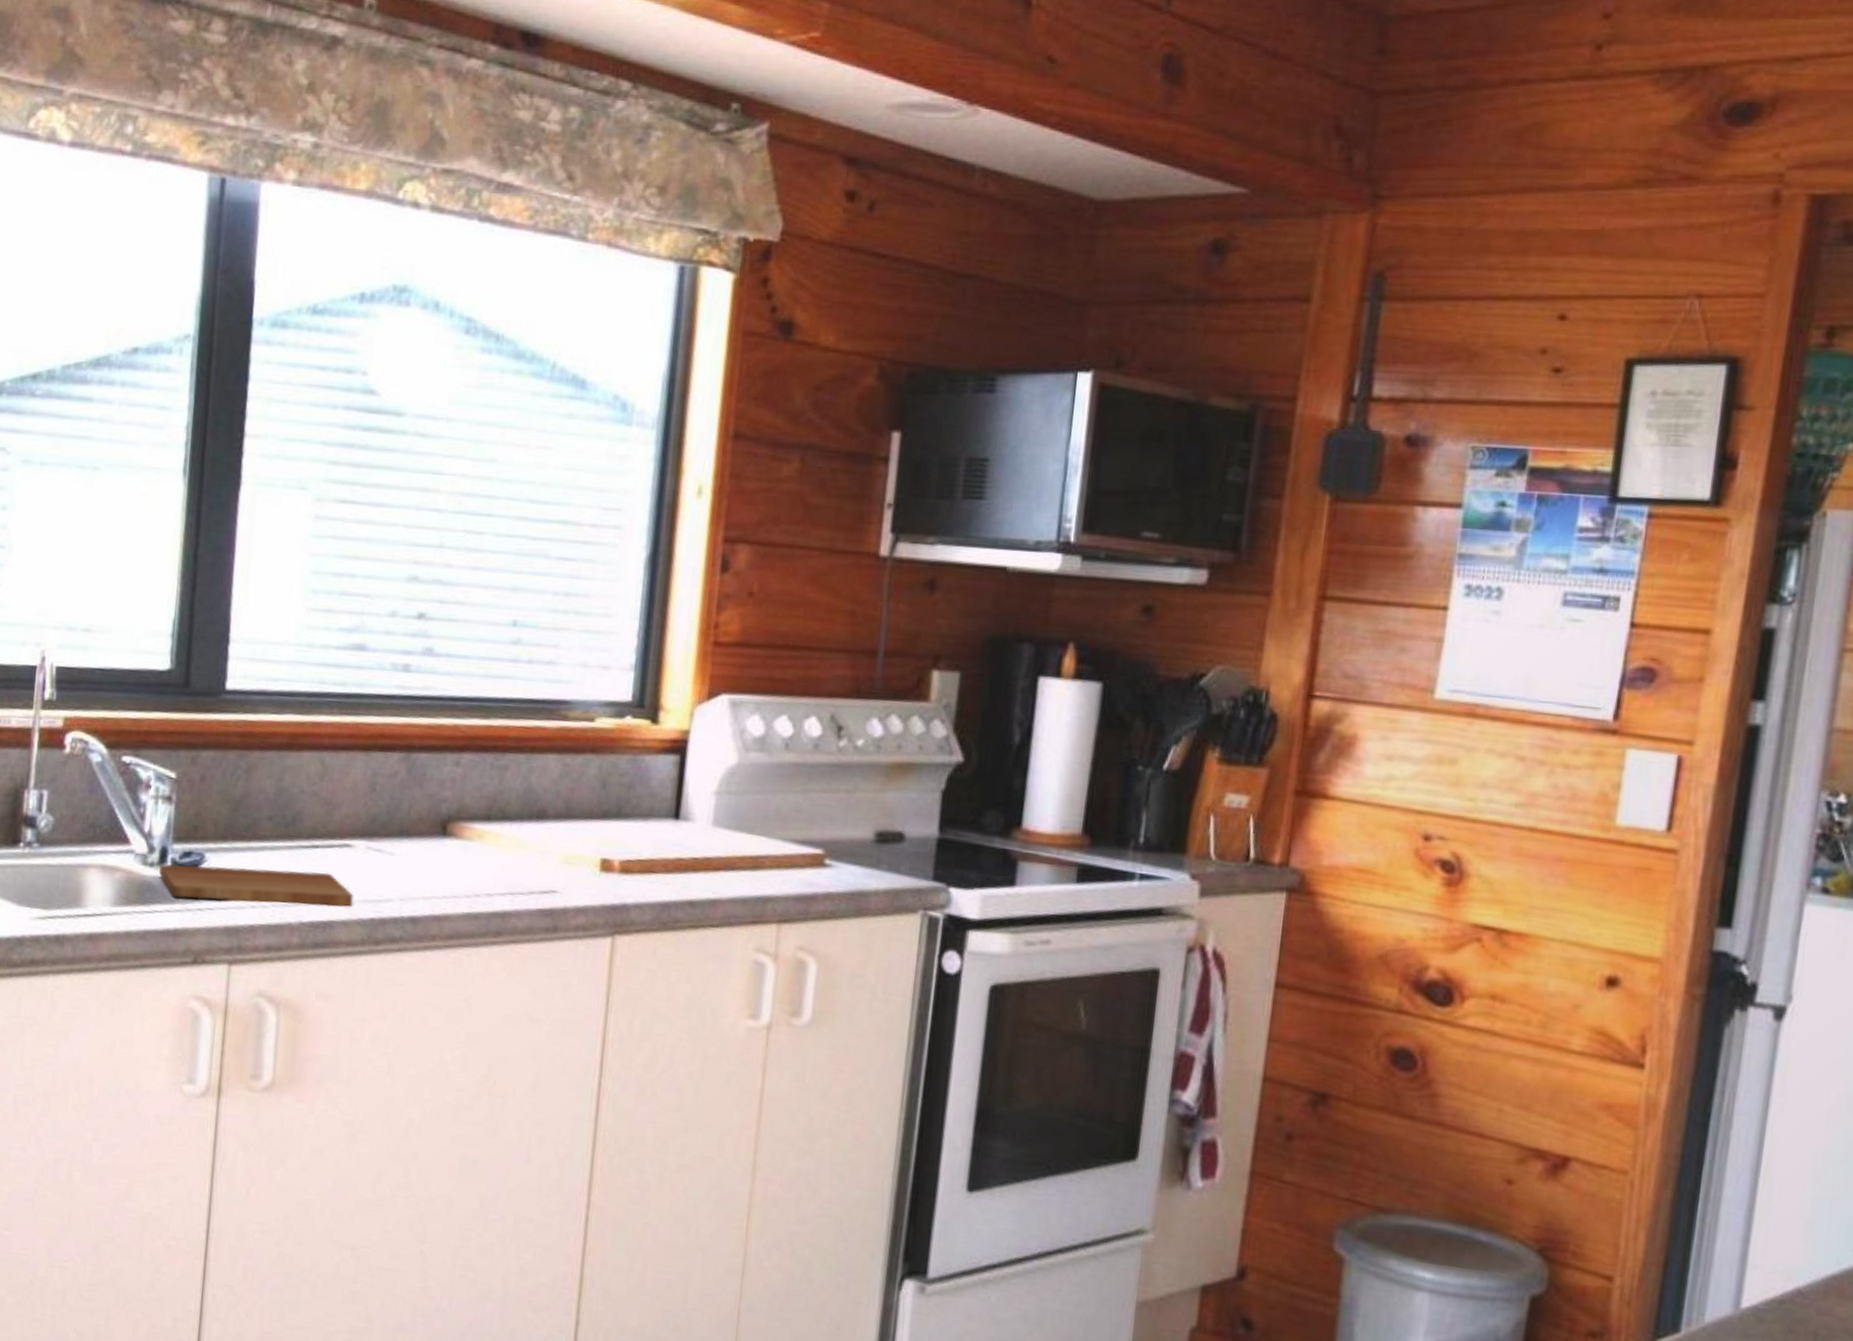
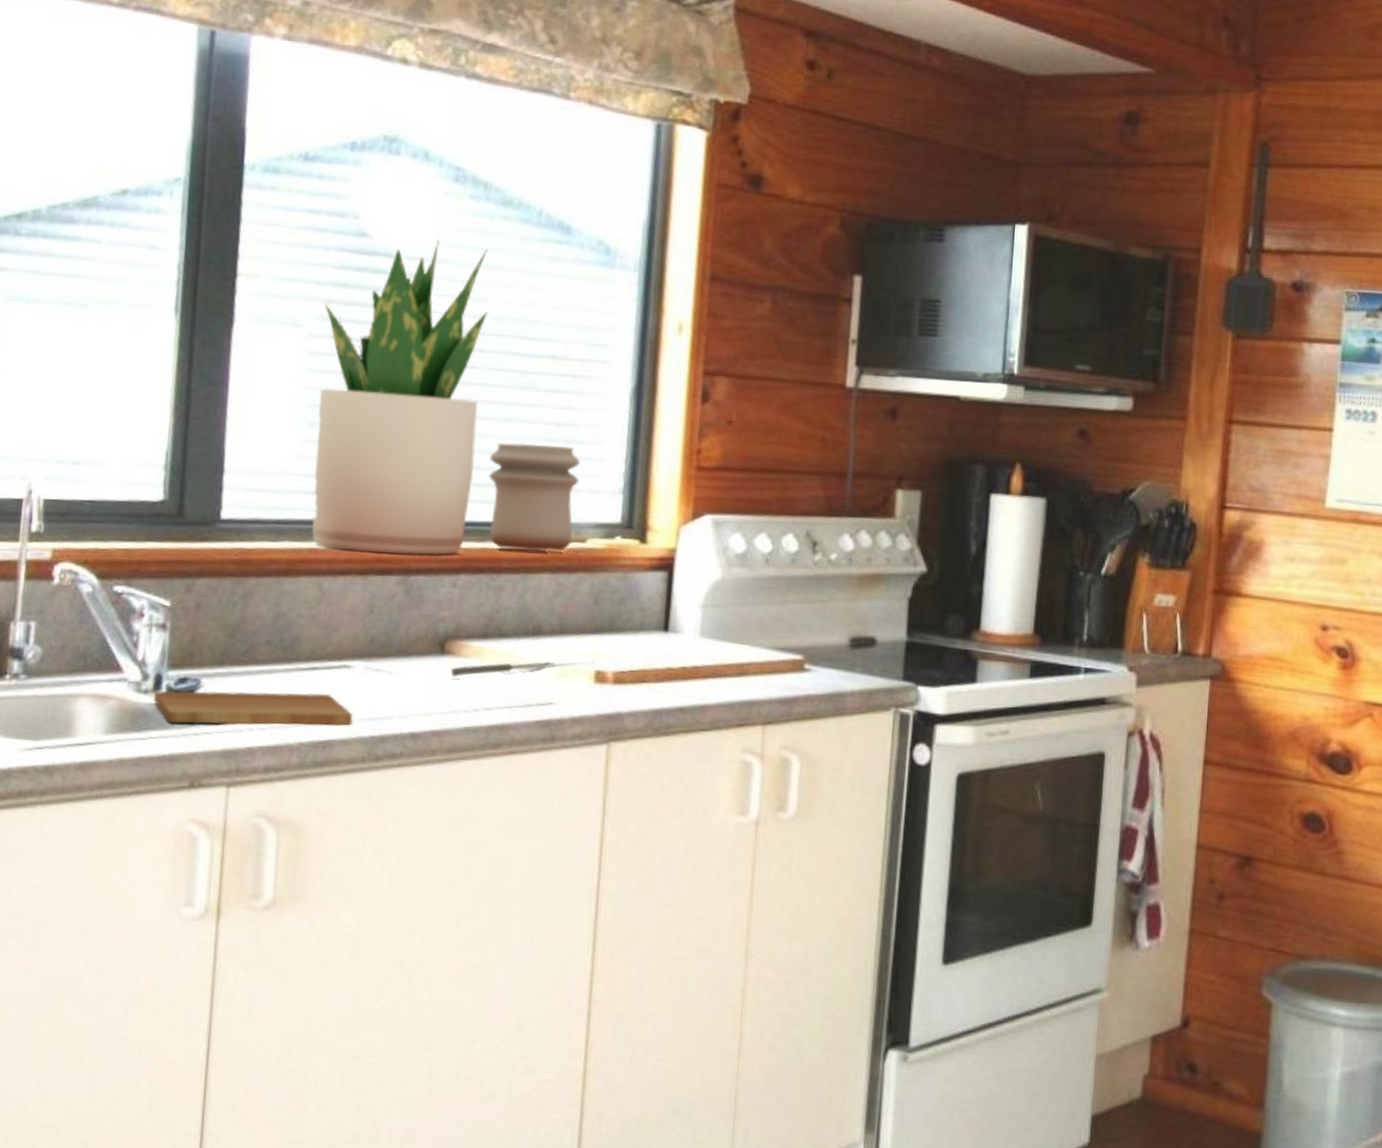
planter: none [314,397,498,732] -> present [311,240,488,556]
kitchen knife: none [452,847,600,861] -> present [450,661,594,678]
jar: none [494,614,591,731] -> present [488,443,581,552]

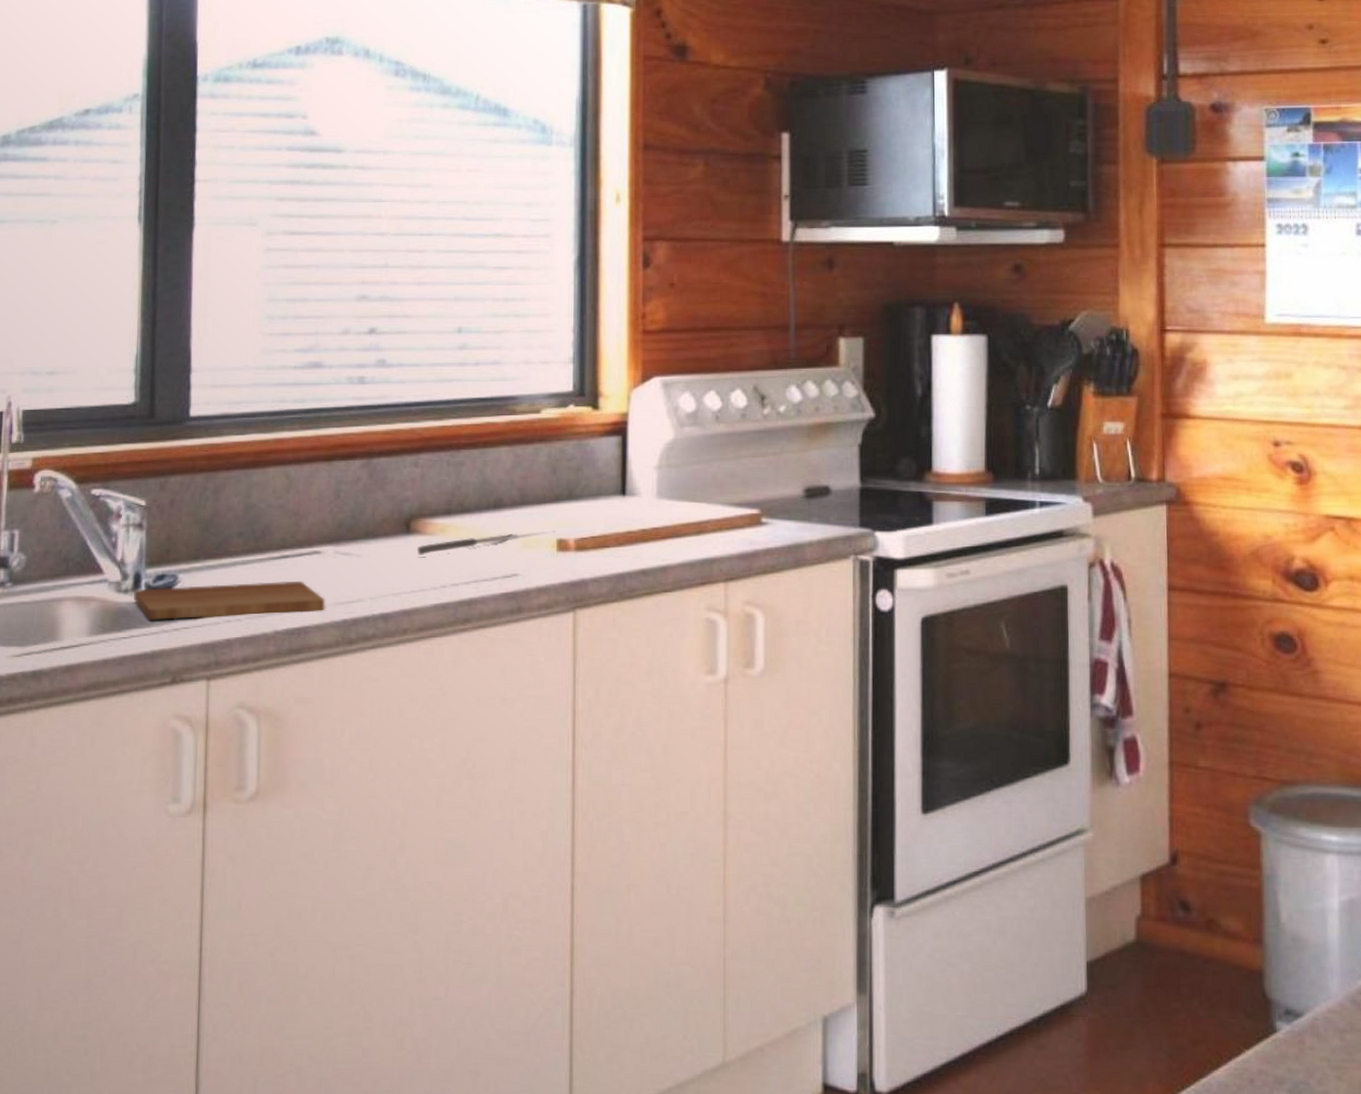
planter: present [311,240,488,556] -> none [276,132,433,439]
jar: present [488,443,581,552] -> none [443,320,530,425]

